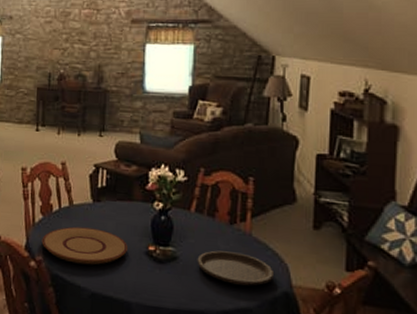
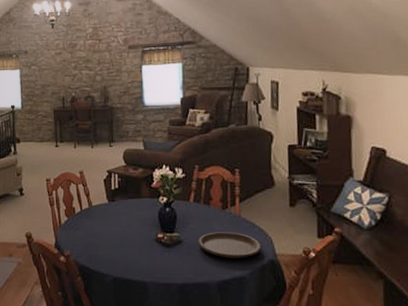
plate: present [41,226,127,265] -> none [68,224,140,255]

